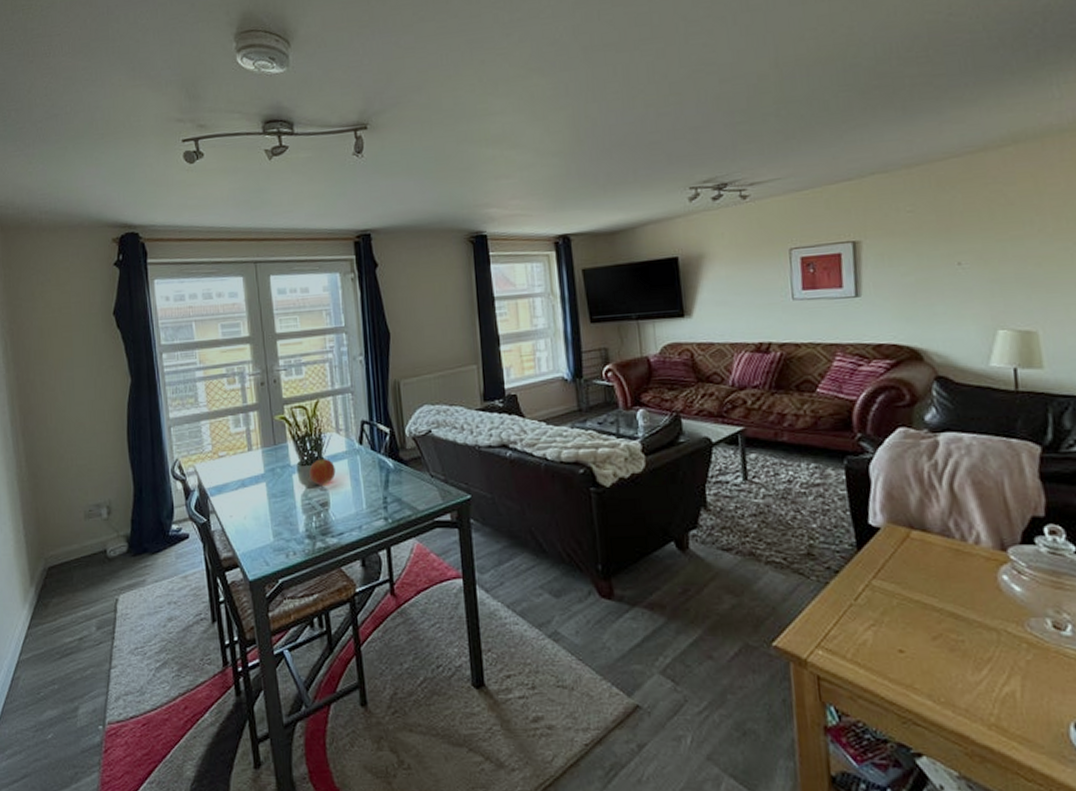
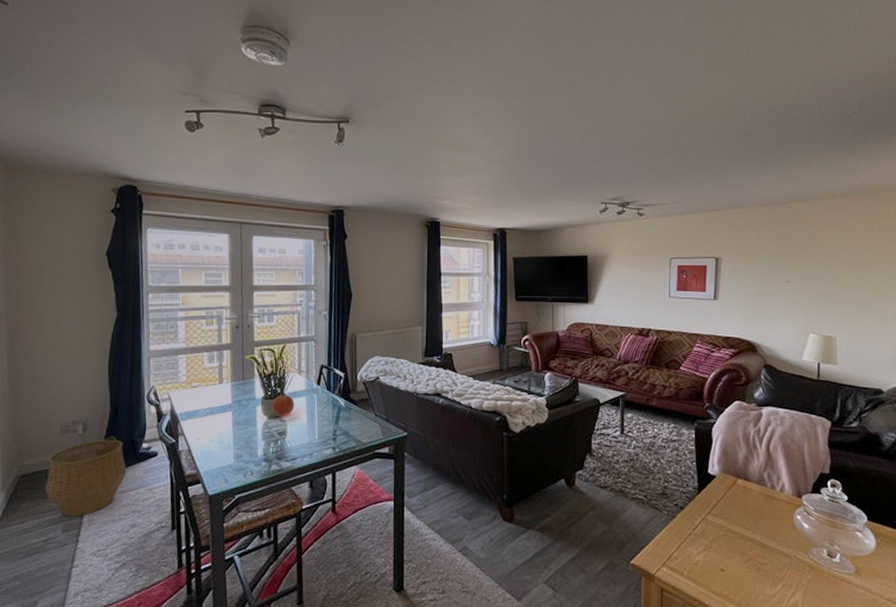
basket: none [74,519,158,611] -> present [45,437,127,517]

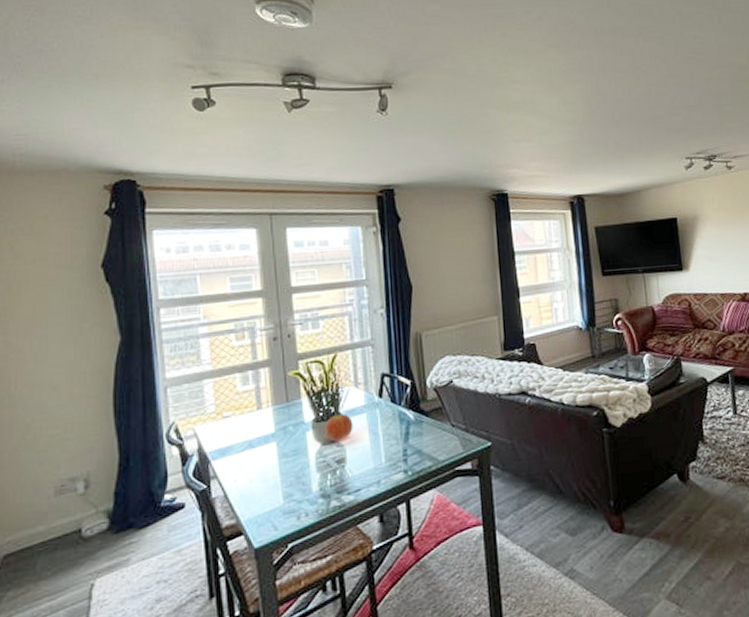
basket: present [45,437,127,517] -> none [37,491,146,601]

